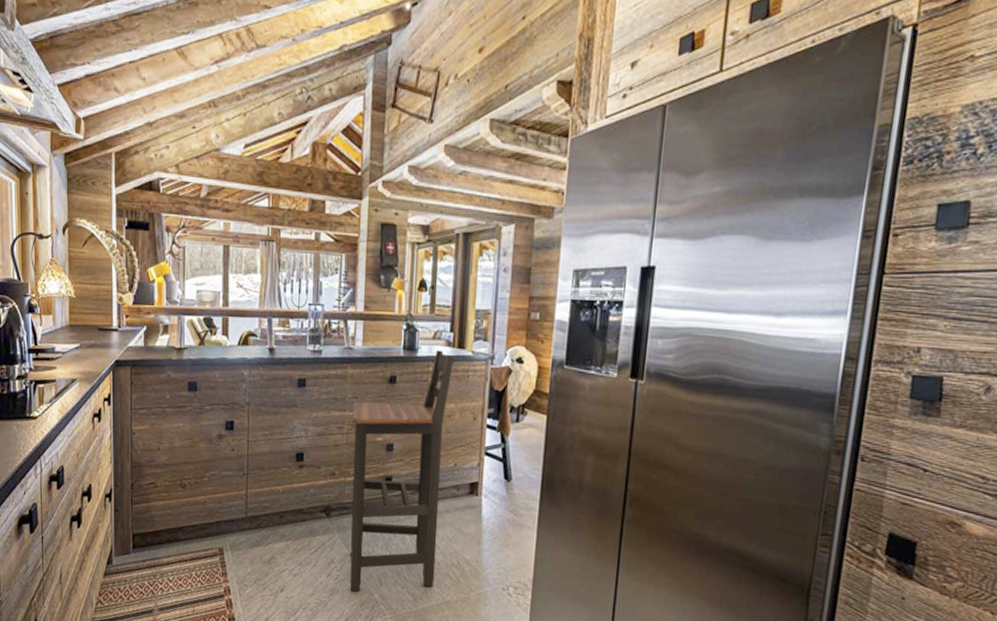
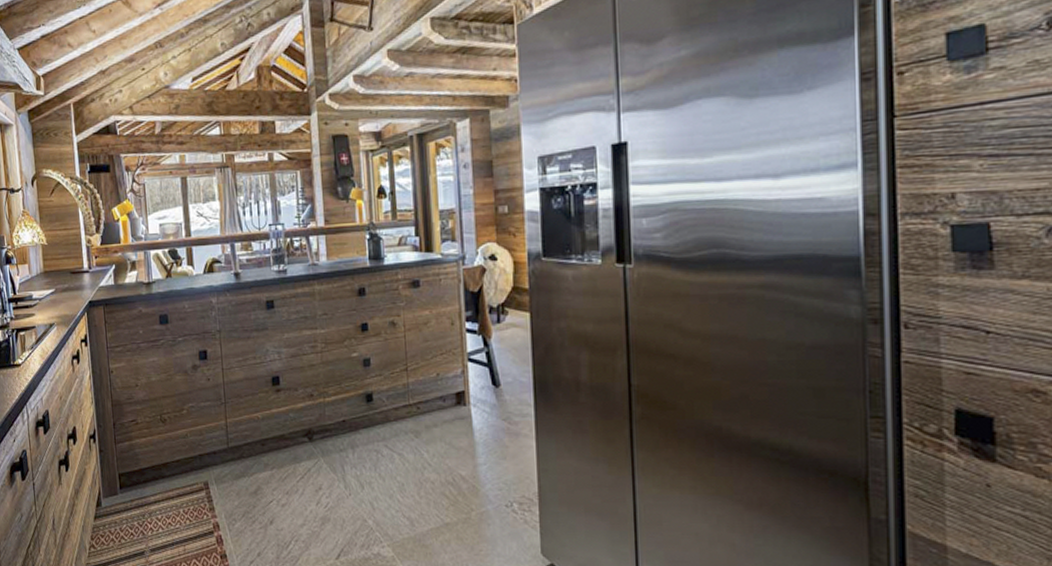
bar stool: present [349,350,454,593] -> none [324,256,430,520]

